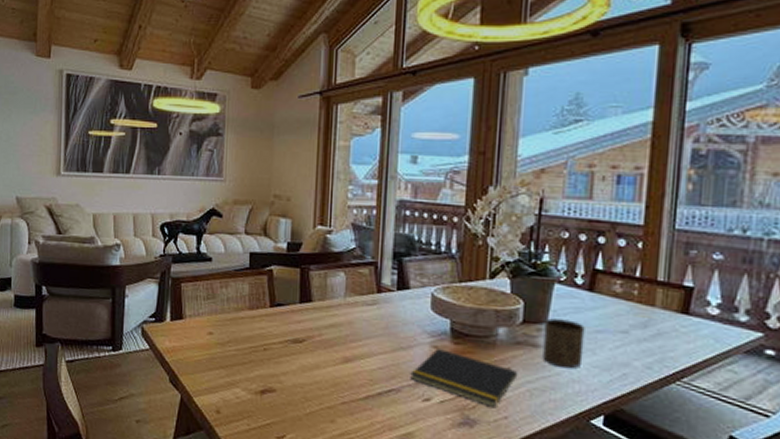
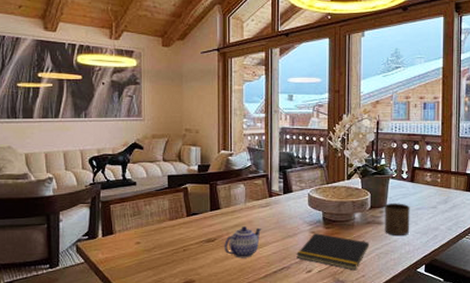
teapot: none [314,327,365,371] -> present [224,225,262,258]

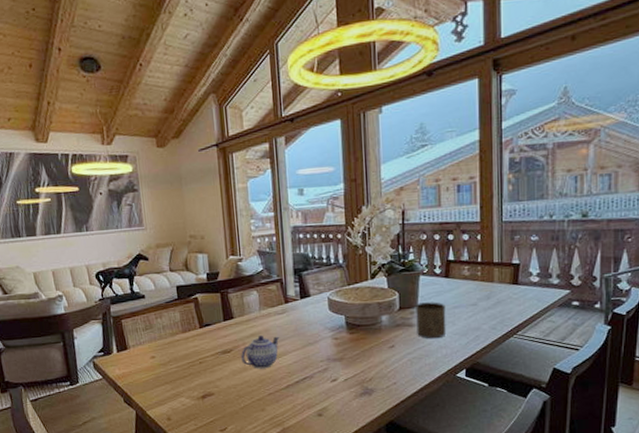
notepad: present [296,233,370,270] -> none [319,339,401,377]

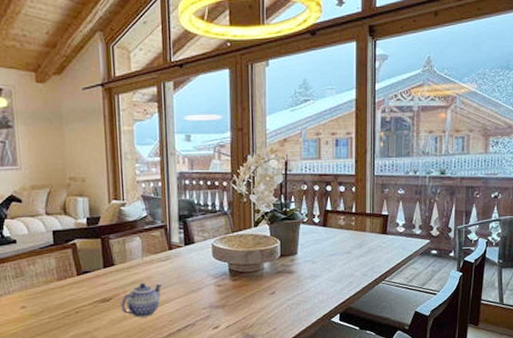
cup: present [416,302,446,339] -> none [296,249,323,286]

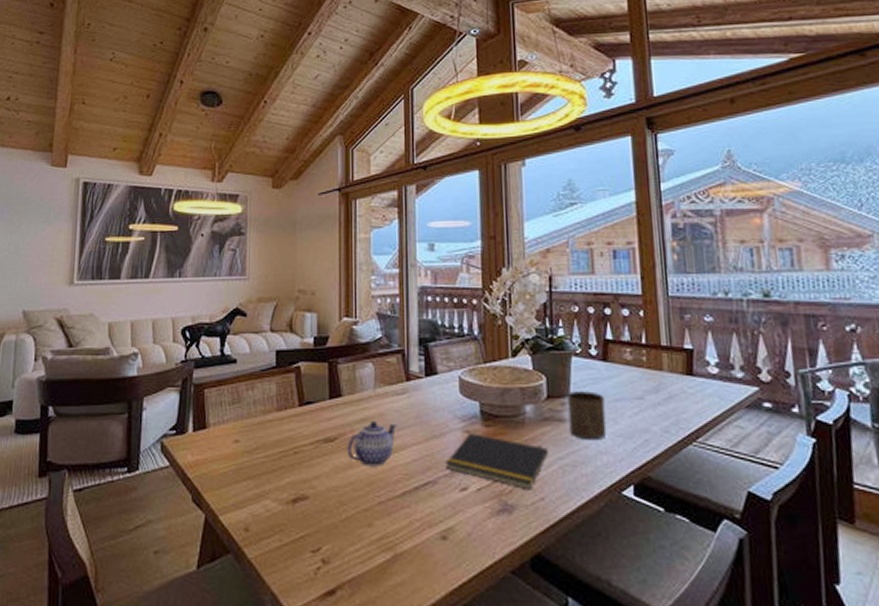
notepad: none [201,286,281,323] -> present [445,433,549,489]
cup: none [296,249,323,286] -> present [567,391,607,441]

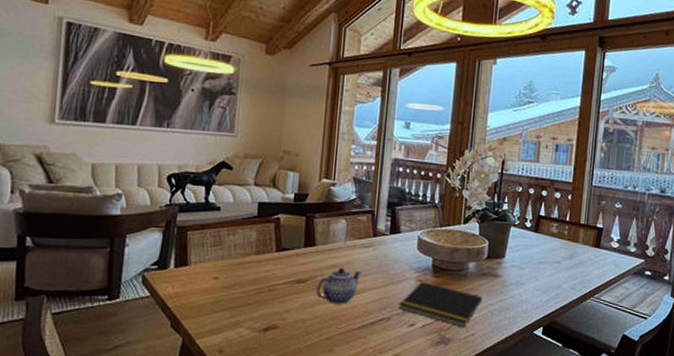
cup: present [567,391,607,441] -> none [501,254,532,293]

